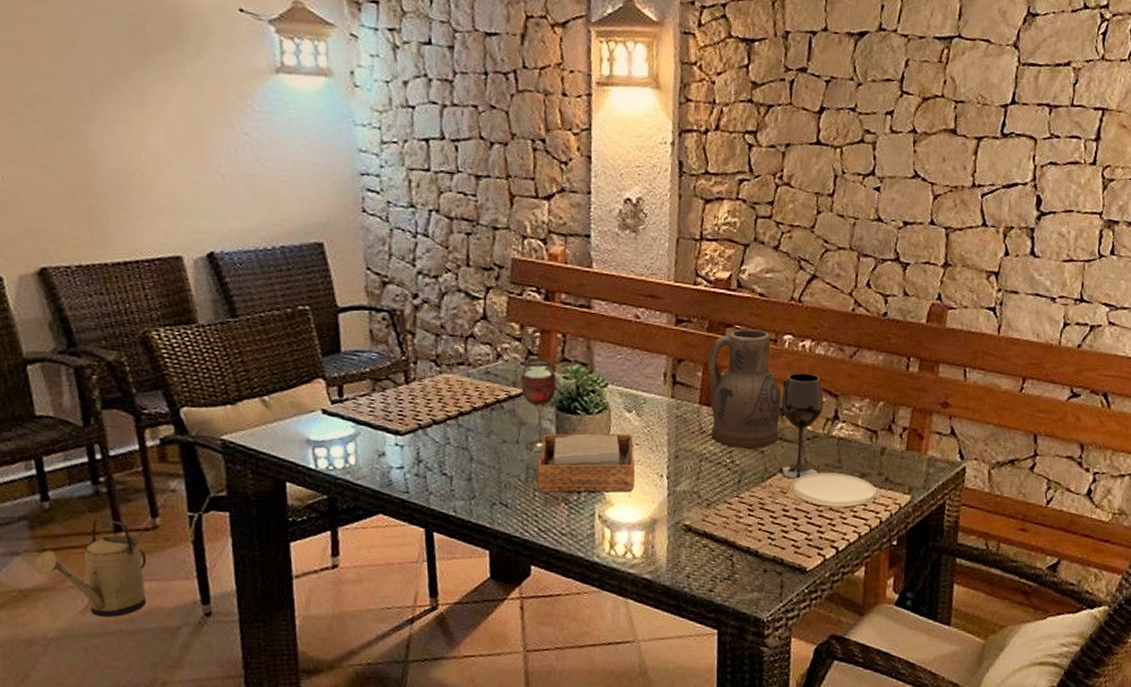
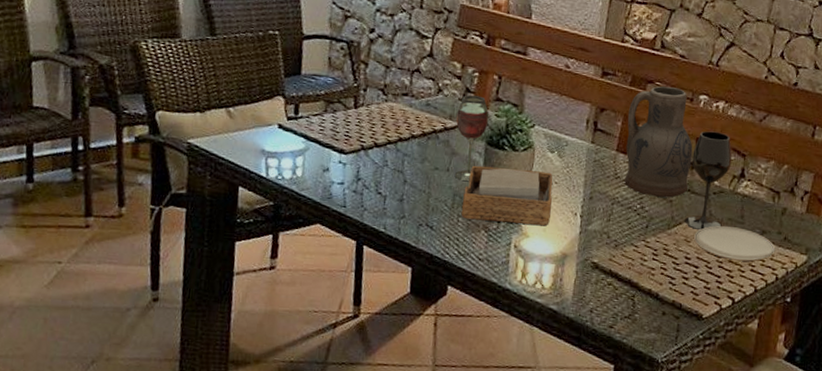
watering can: present [34,518,147,618] -> none [12,202,109,293]

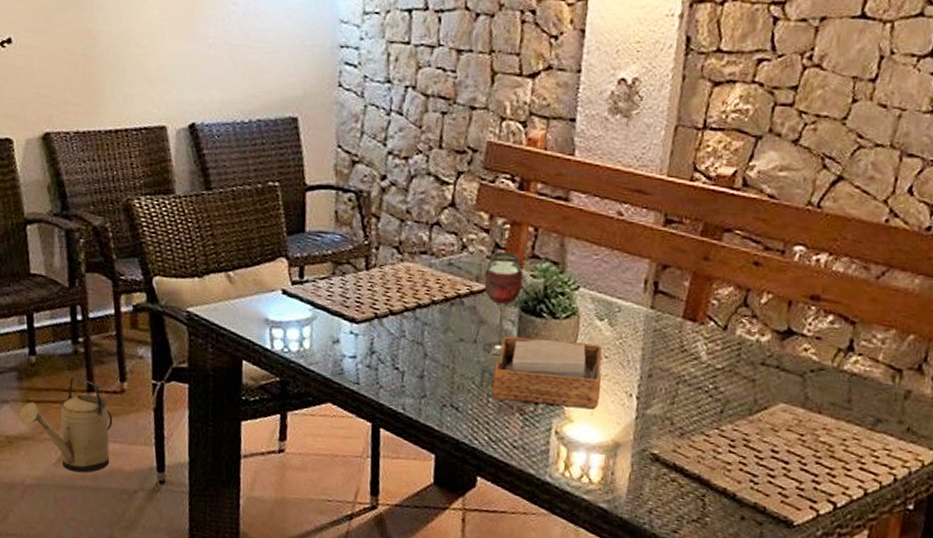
watering can: none [12,202,109,293] -> present [19,376,113,473]
pitcher: present [624,86,693,198] -> none [693,236,784,376]
wineglass: present [684,131,732,230] -> none [771,291,837,417]
plate: present [694,225,776,262] -> none [784,411,895,458]

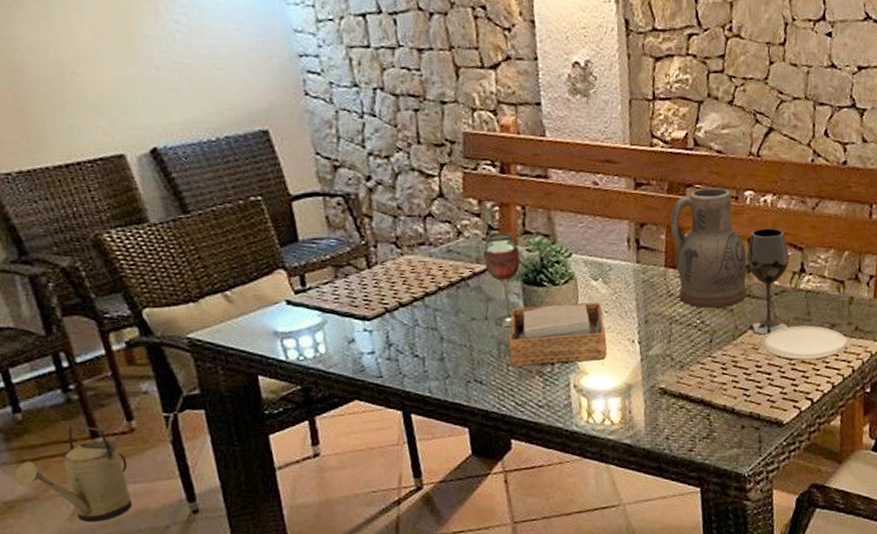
pitcher: none [693,236,784,376] -> present [670,187,748,308]
wineglass: none [771,291,837,417] -> present [746,228,790,335]
plate: none [784,411,895,458] -> present [762,325,848,361]

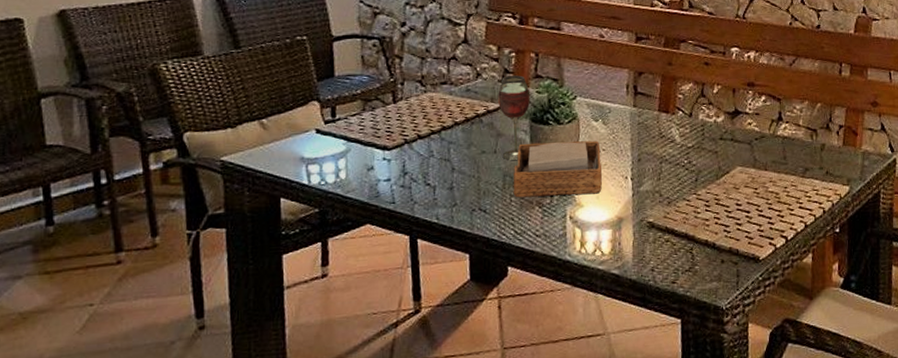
watering can: present [14,425,133,523] -> none [35,239,145,336]
pitcher: present [670,187,748,308] -> none [665,44,731,150]
wineglass: present [746,228,790,335] -> none [731,80,769,176]
plate: present [762,325,848,361] -> none [742,168,820,201]

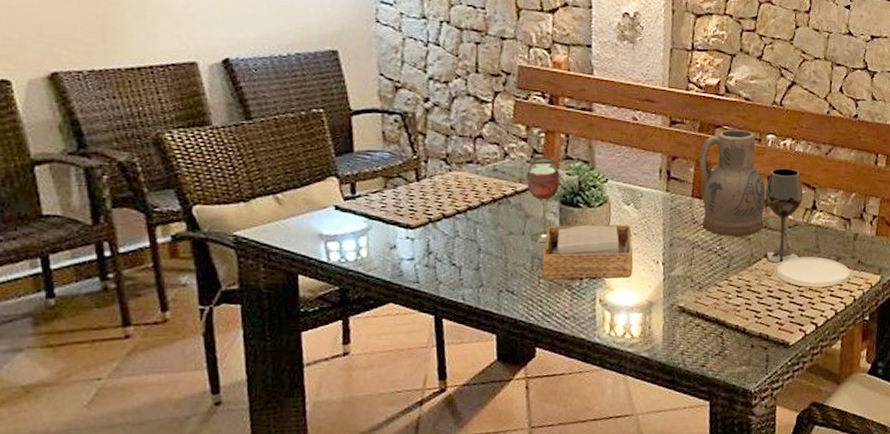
pitcher: none [665,44,731,150] -> present [699,130,765,237]
wineglass: none [731,80,769,176] -> present [764,168,803,263]
plate: none [742,168,820,201] -> present [774,257,851,288]

